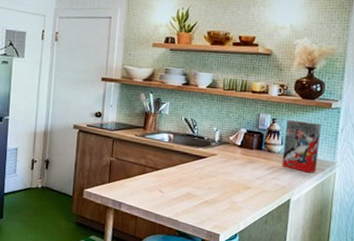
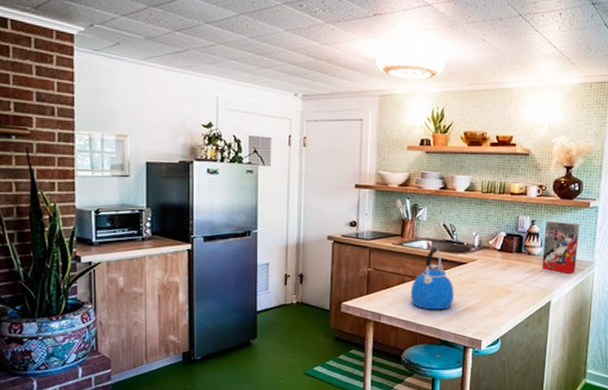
kettle: none [150,141,194,202] -> present [410,248,454,310]

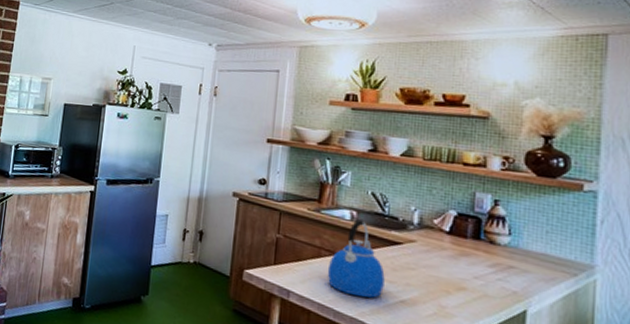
cereal box: present [541,221,580,274] -> none [510,202,569,278]

